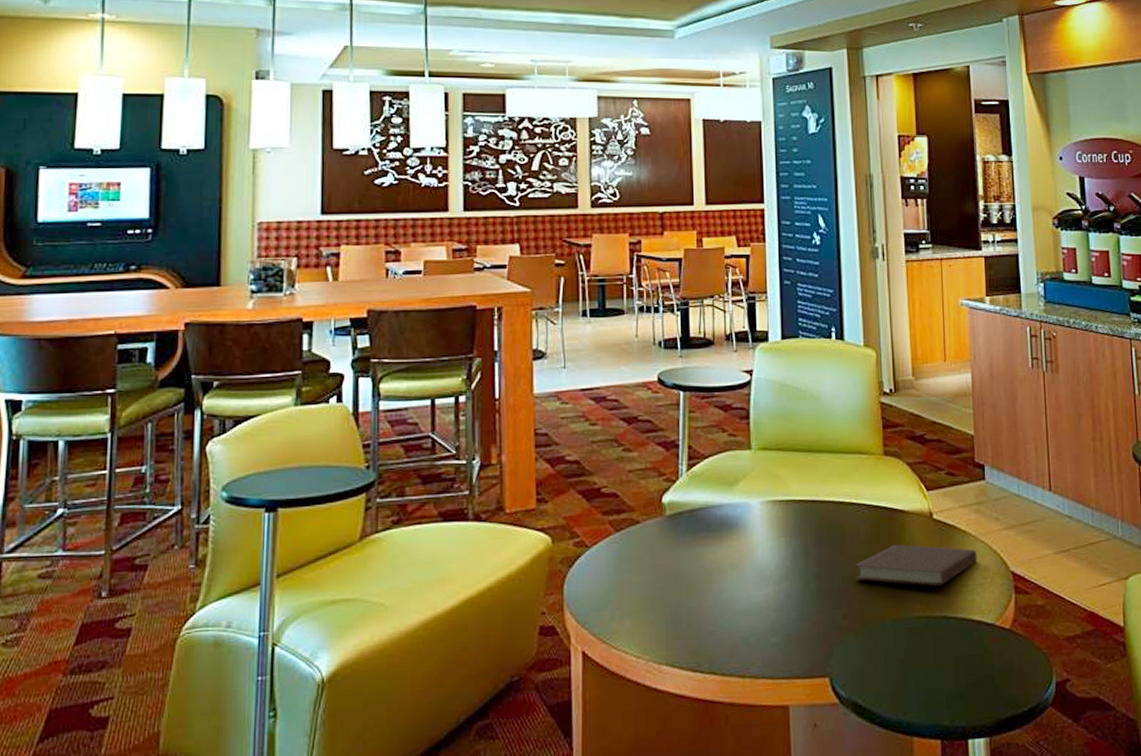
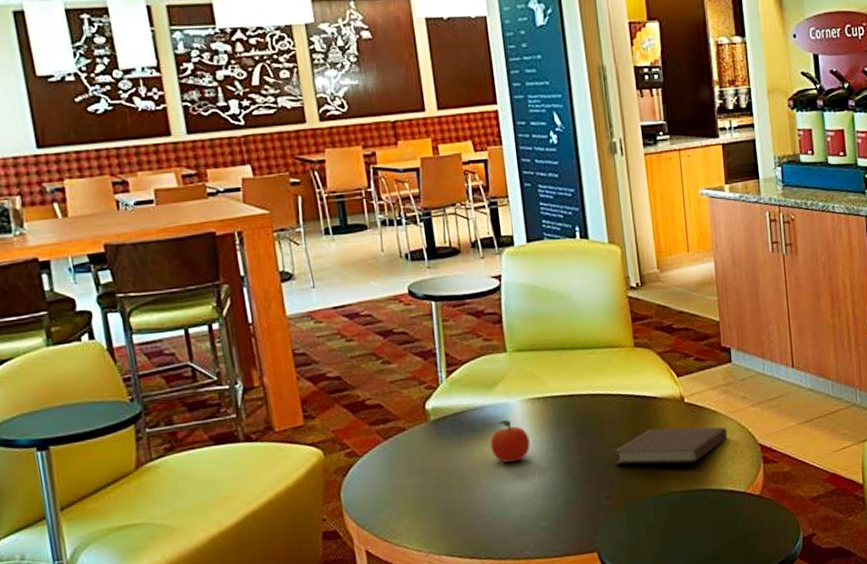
fruit: none [725,522,767,569] -> present [490,420,530,463]

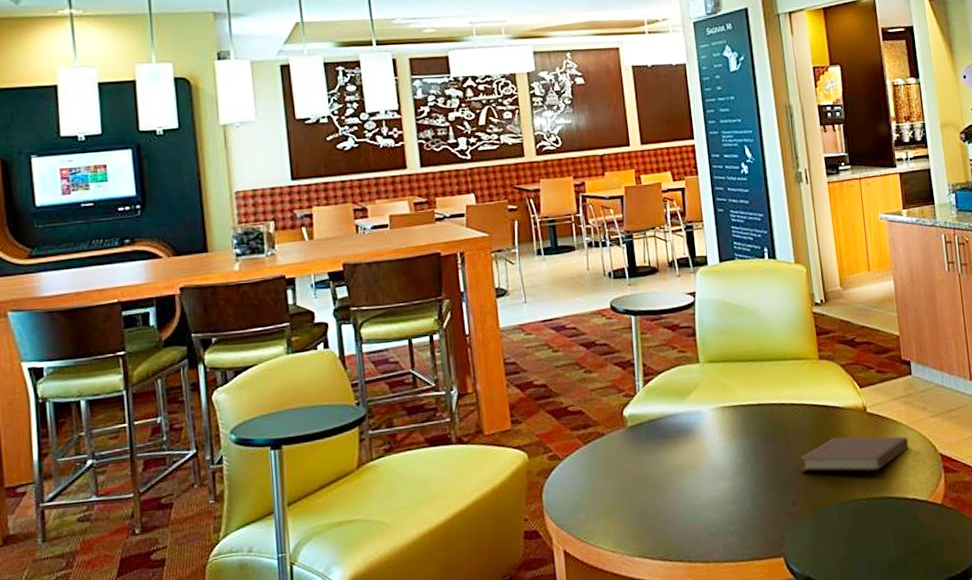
fruit: present [490,420,530,463] -> none [682,427,720,468]

